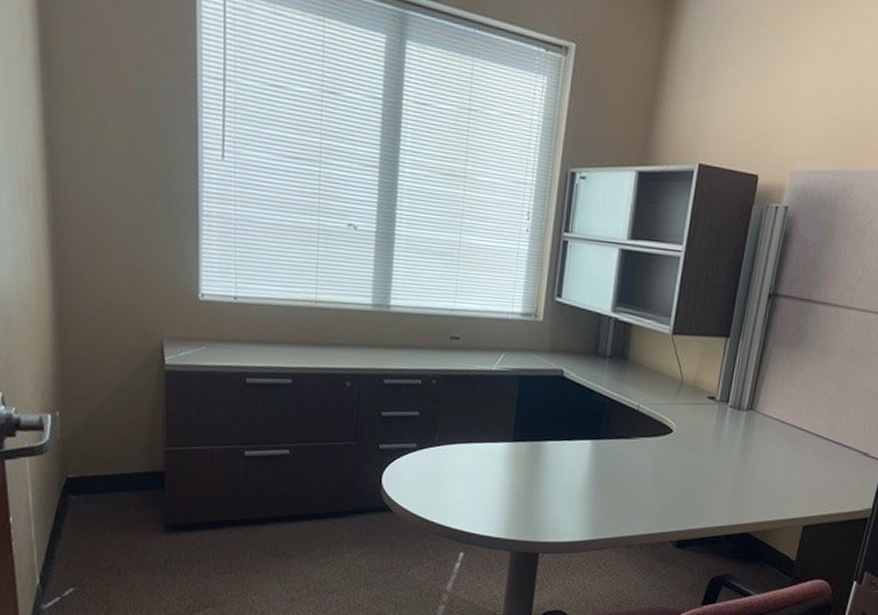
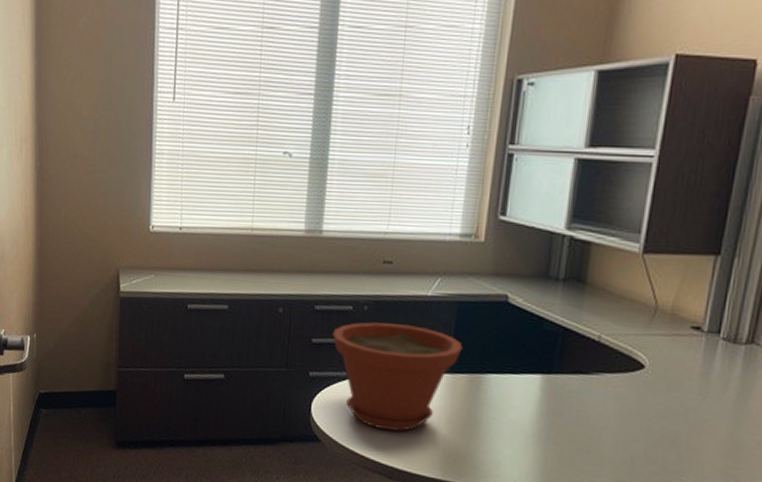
plant pot: none [402,395,525,498] -> present [332,322,463,432]

